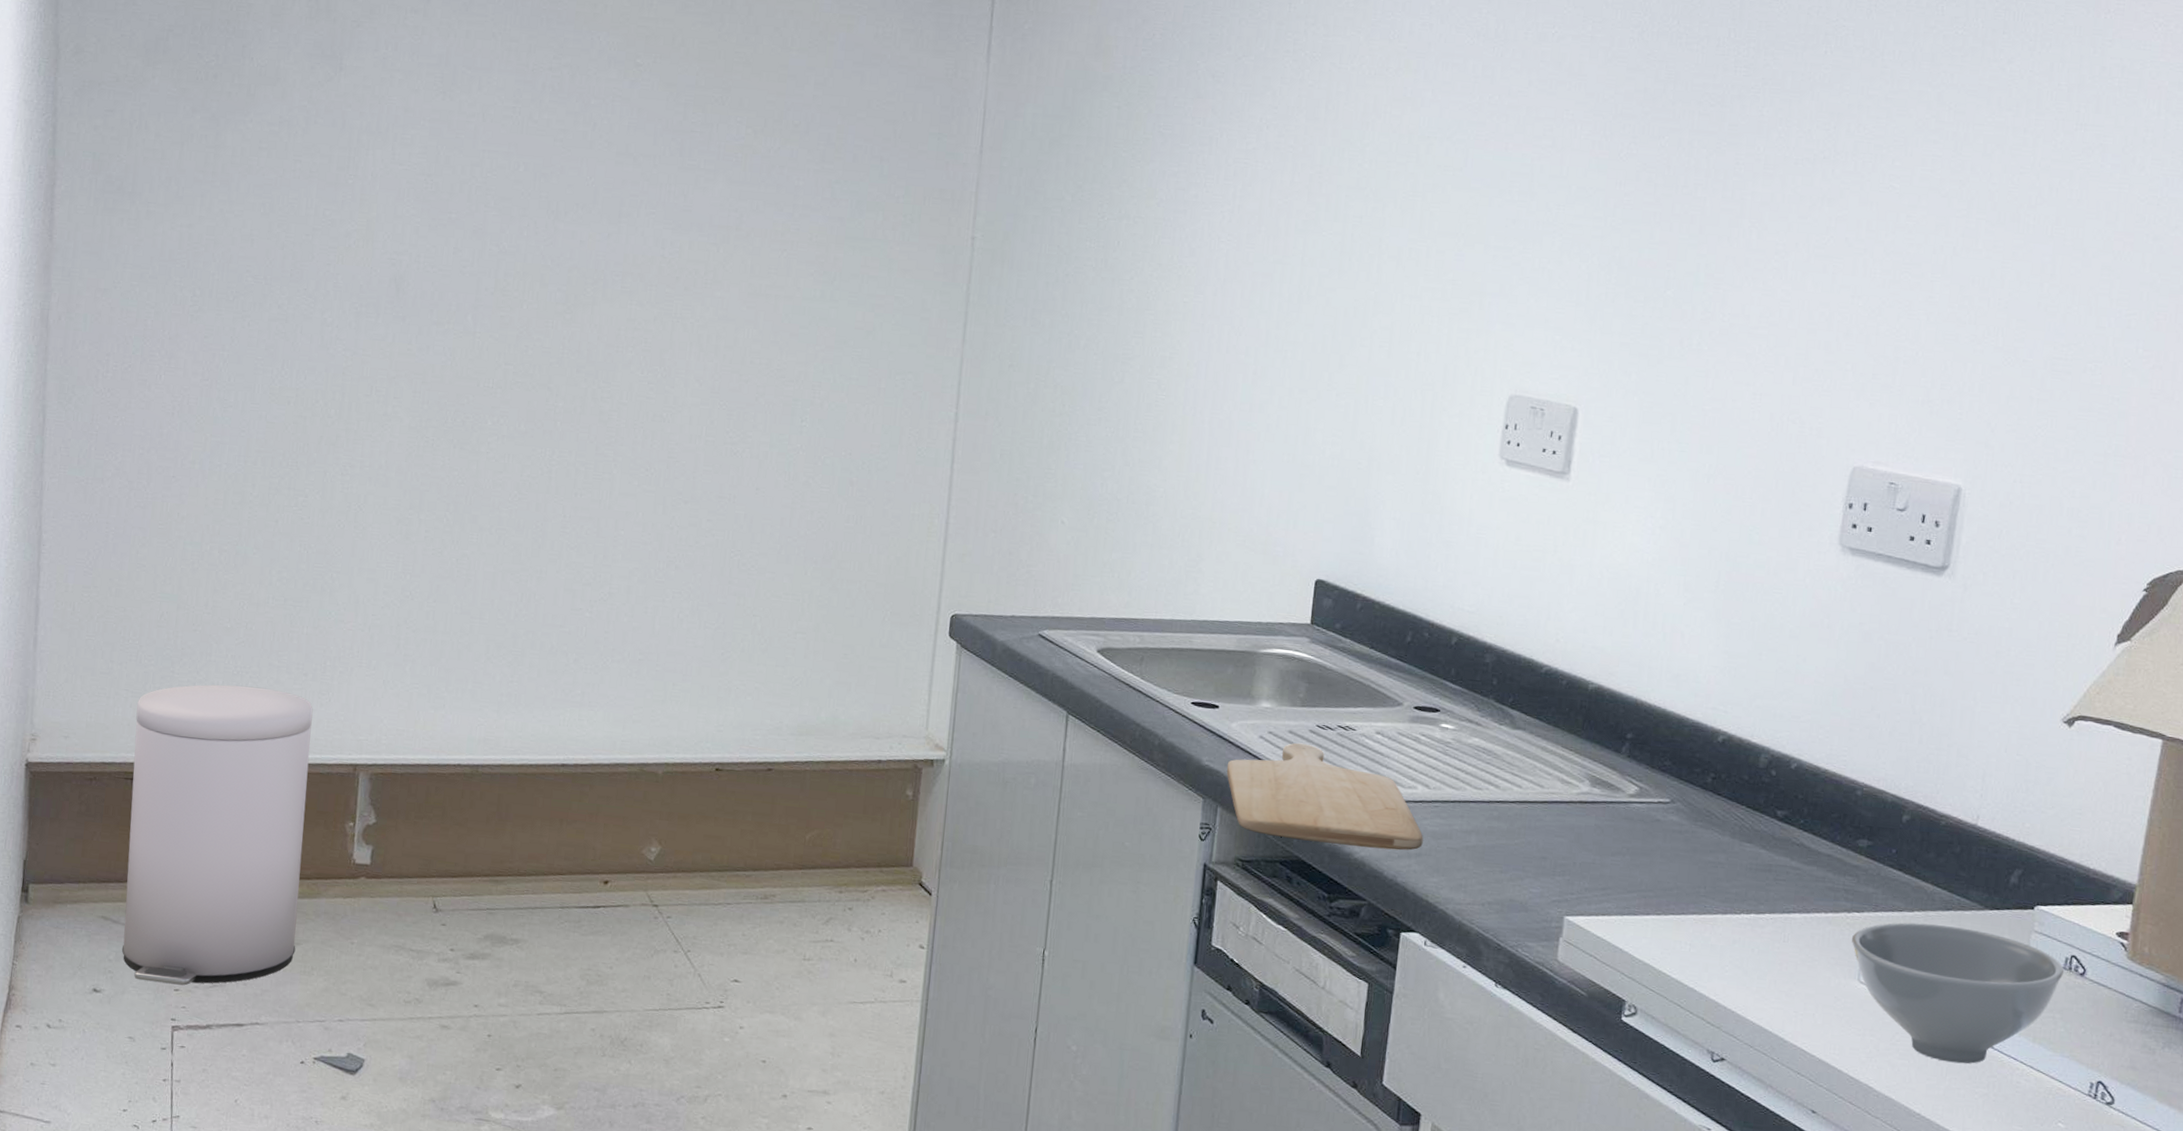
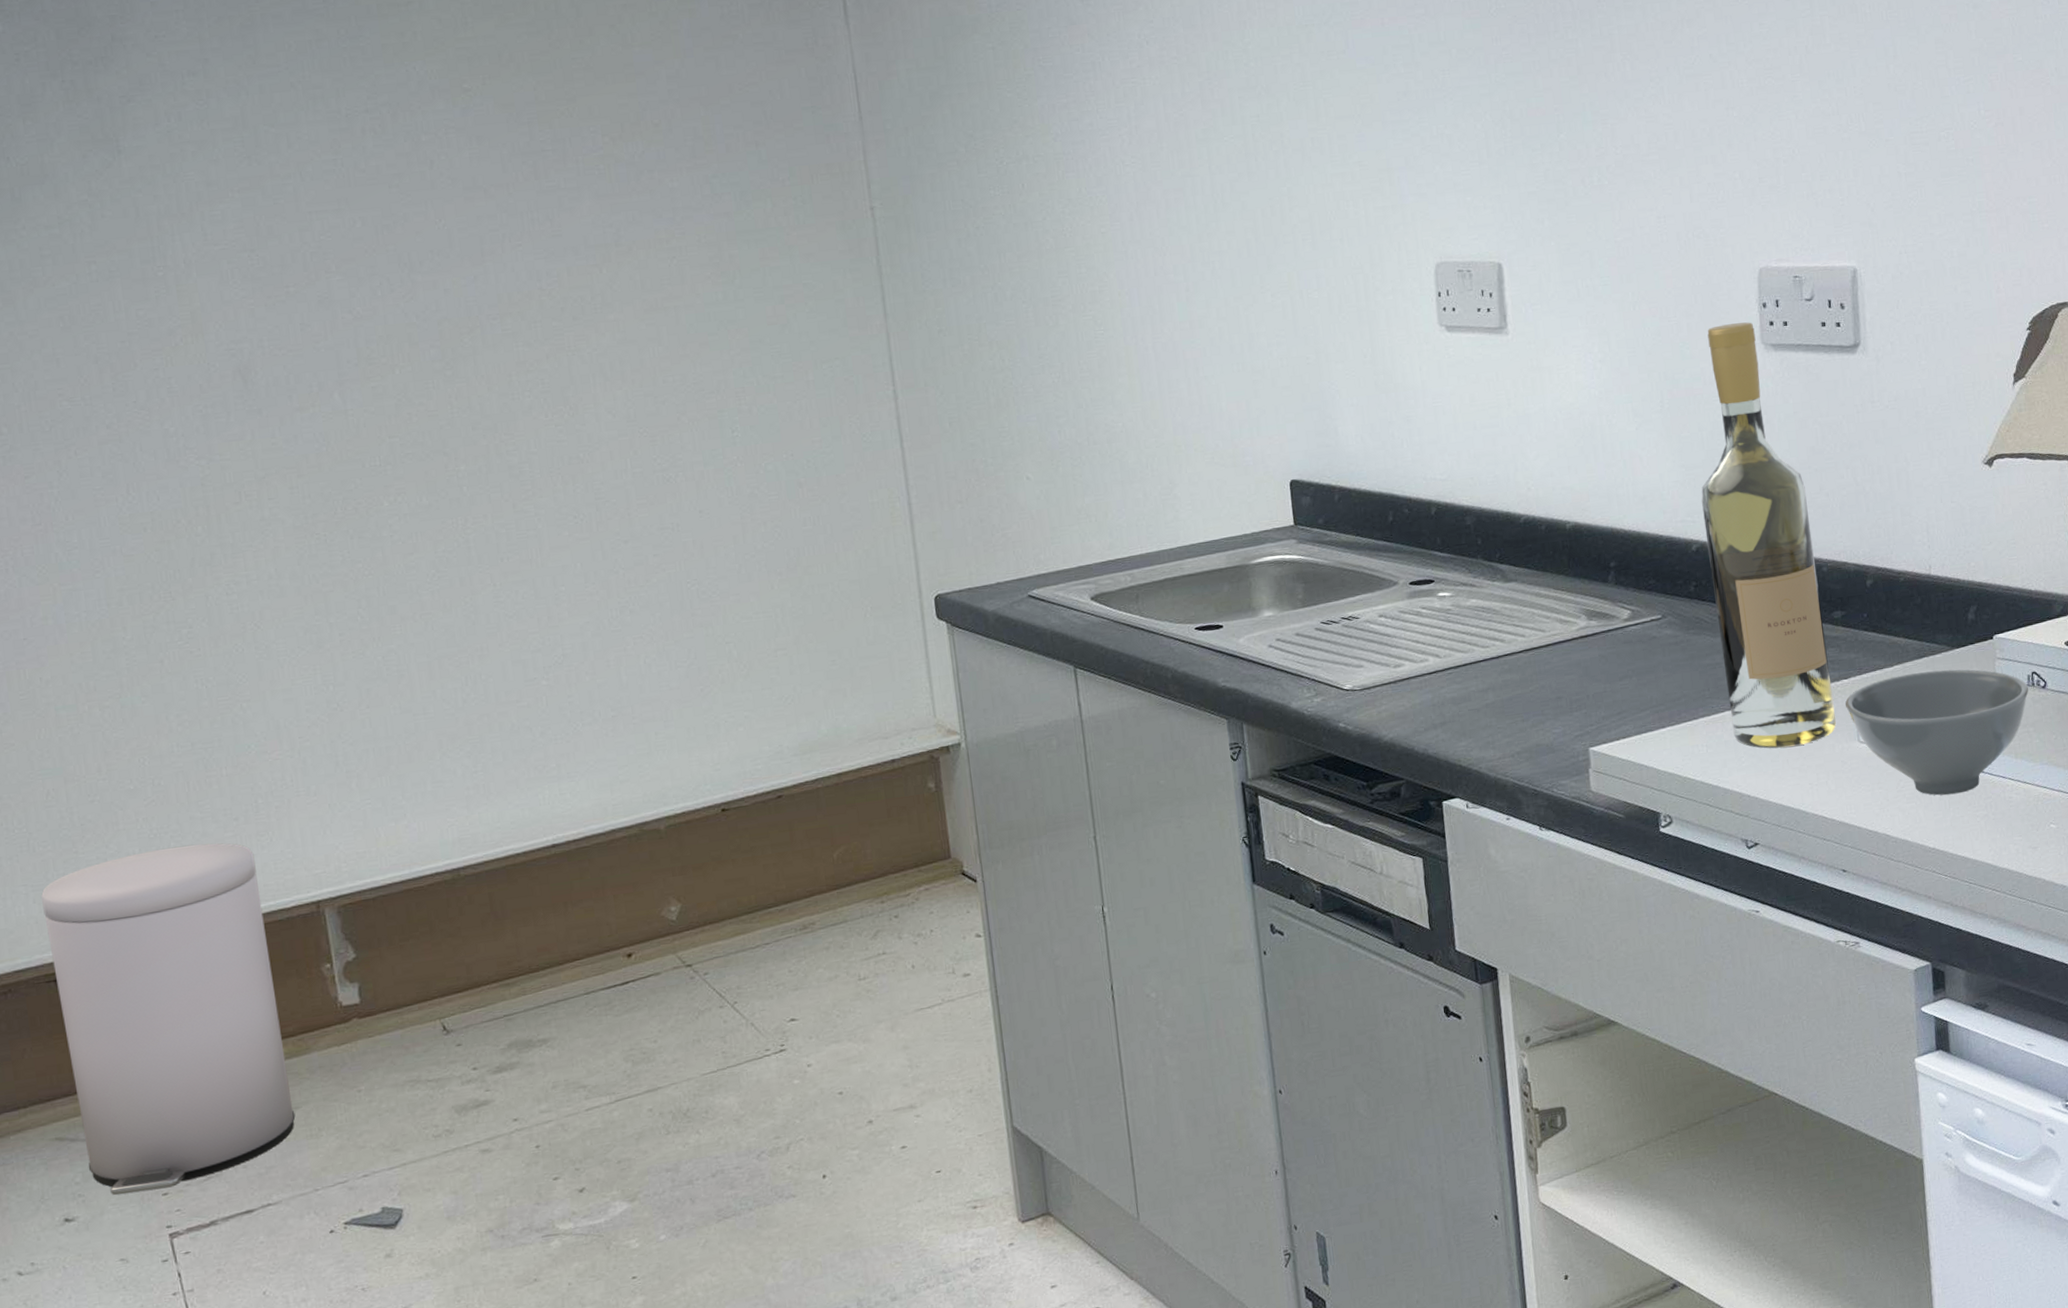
chopping board: present [1226,743,1424,851] -> none [1243,642,1445,741]
bottle: none [1722,516,1856,970] -> present [1701,322,1836,749]

